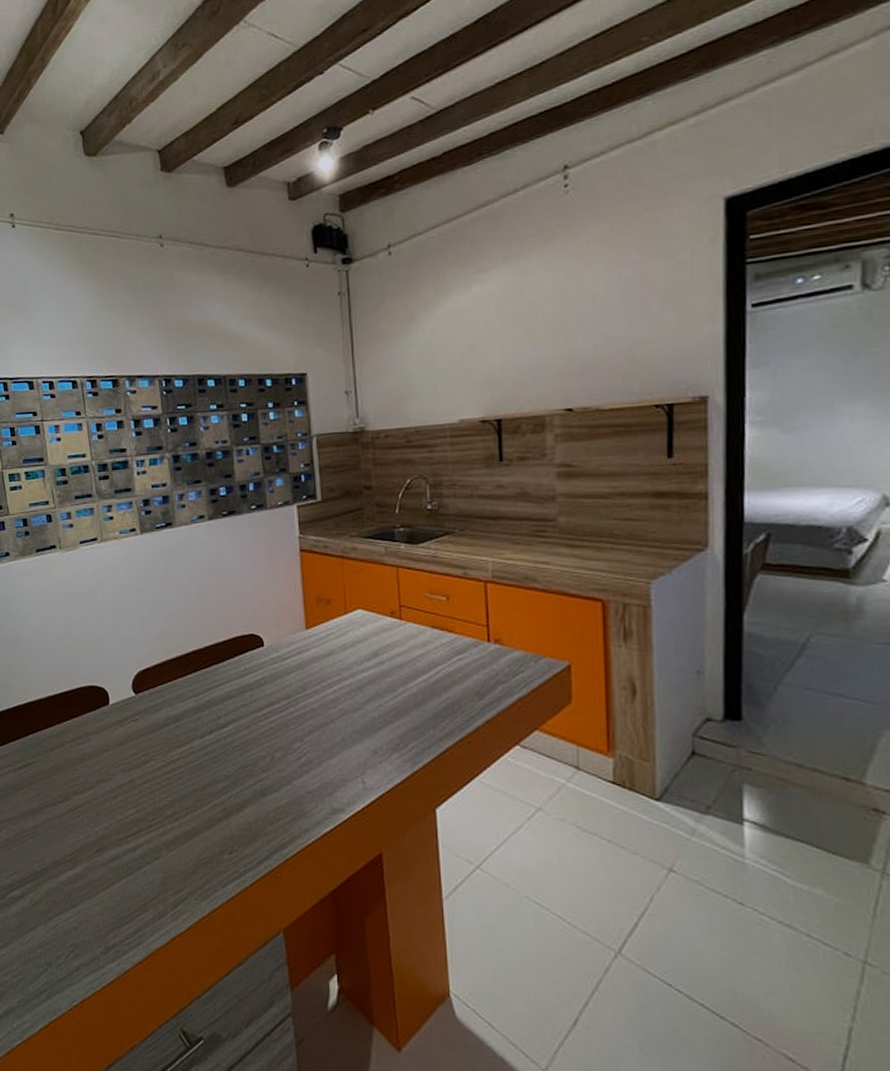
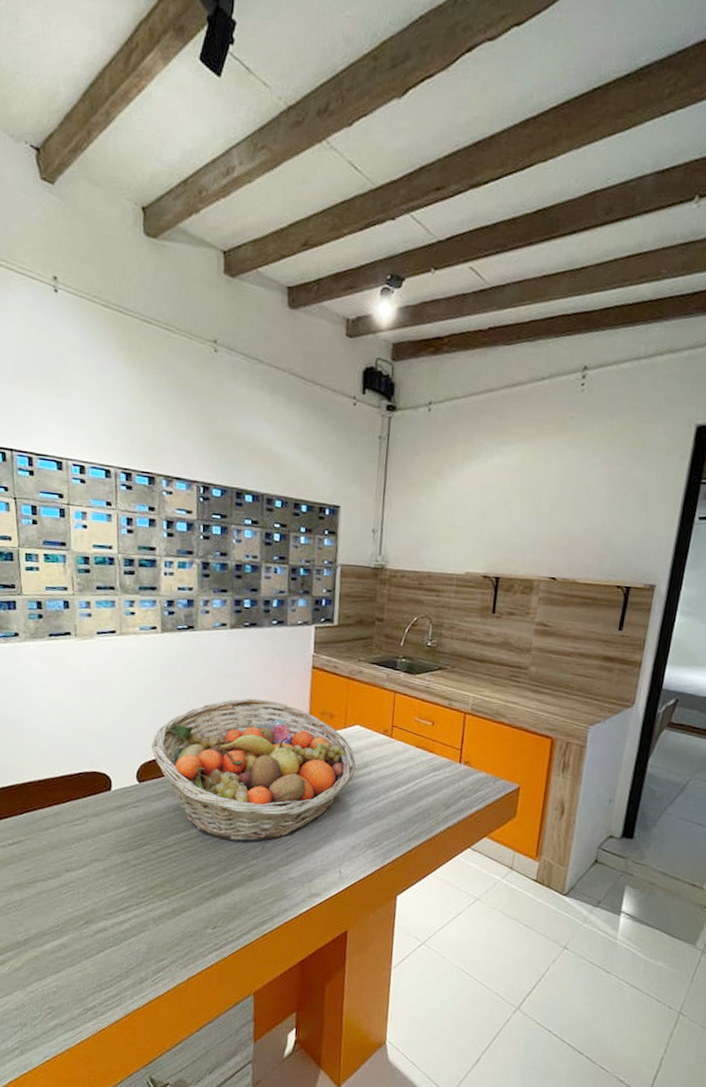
fruit basket: none [144,592,364,754] -> present [152,698,356,843]

